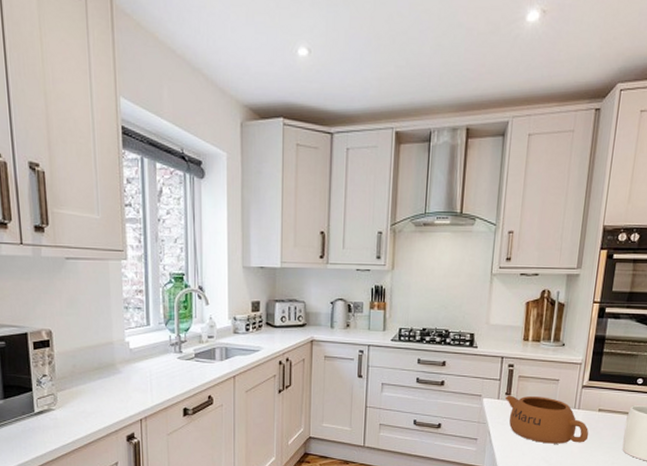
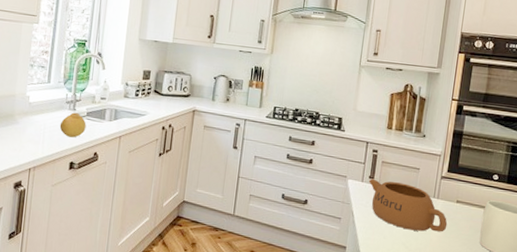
fruit: none [167,355,196,382] -> present [59,112,87,138]

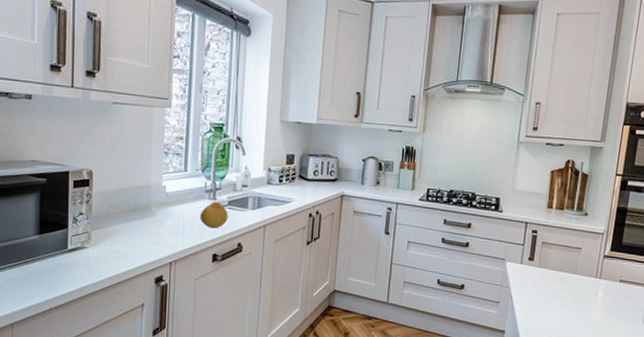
teapot: present [368,178,448,232] -> none [527,260,610,313]

